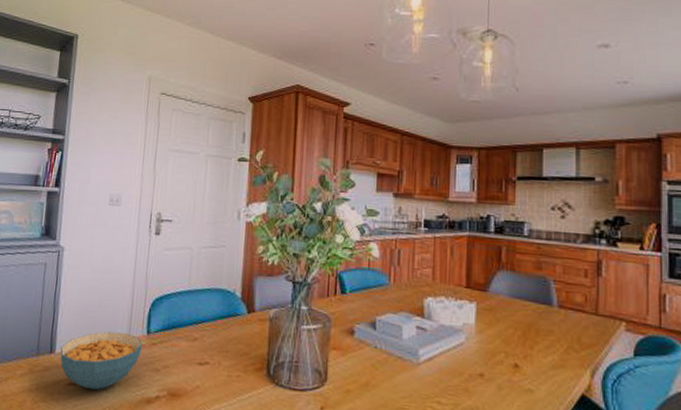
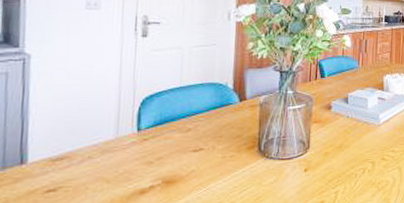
cereal bowl: present [60,331,143,391] -> none [33,132,133,193]

